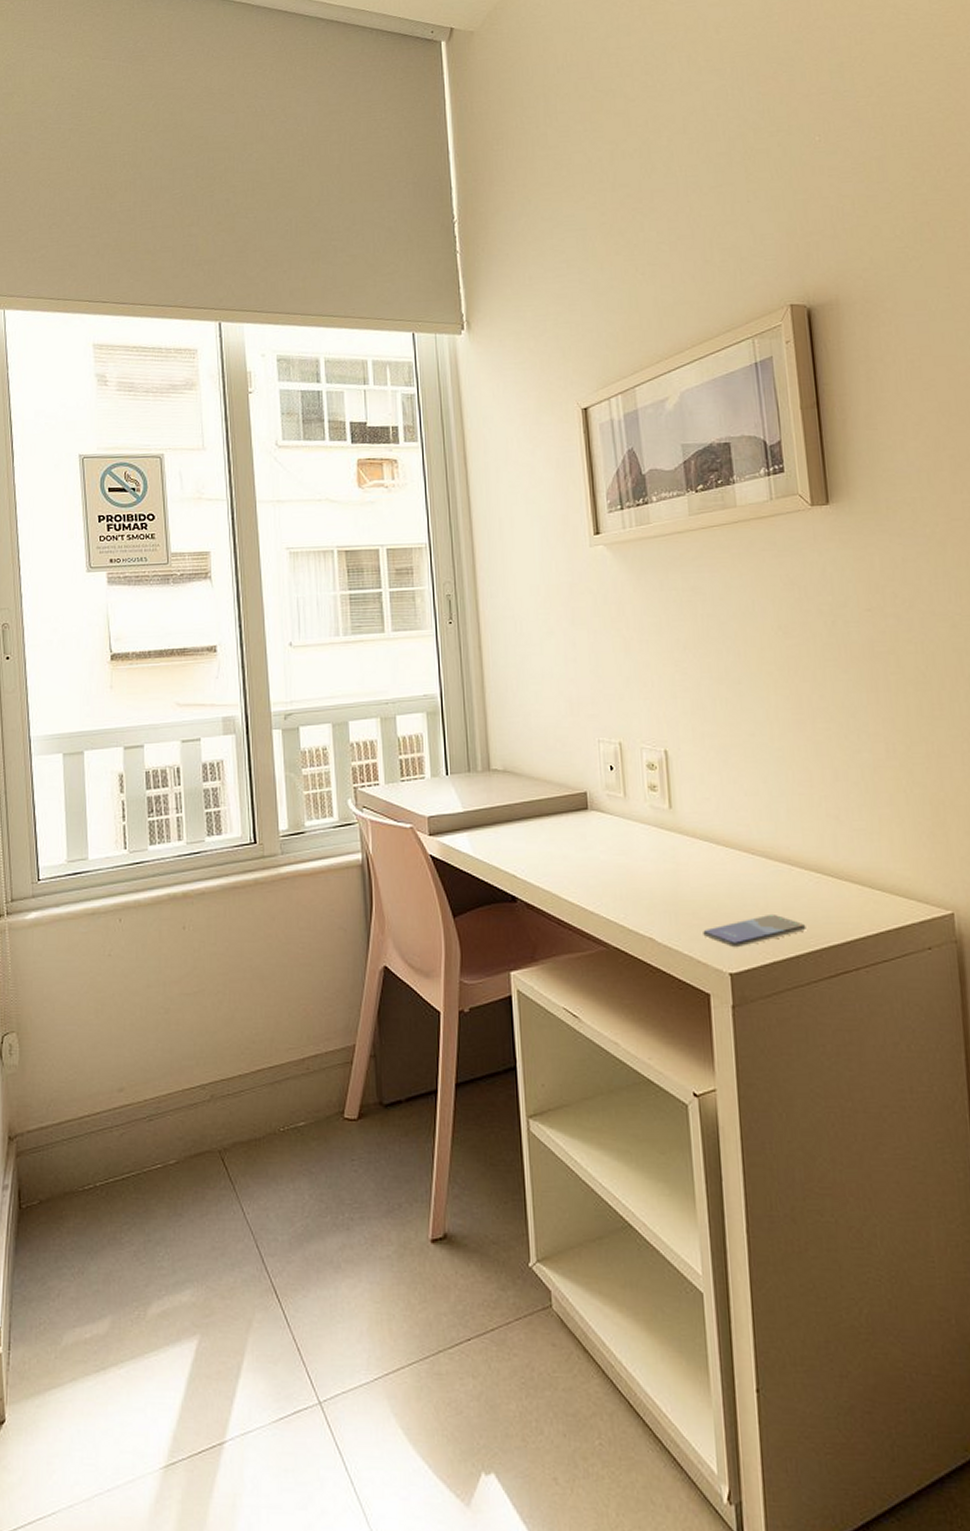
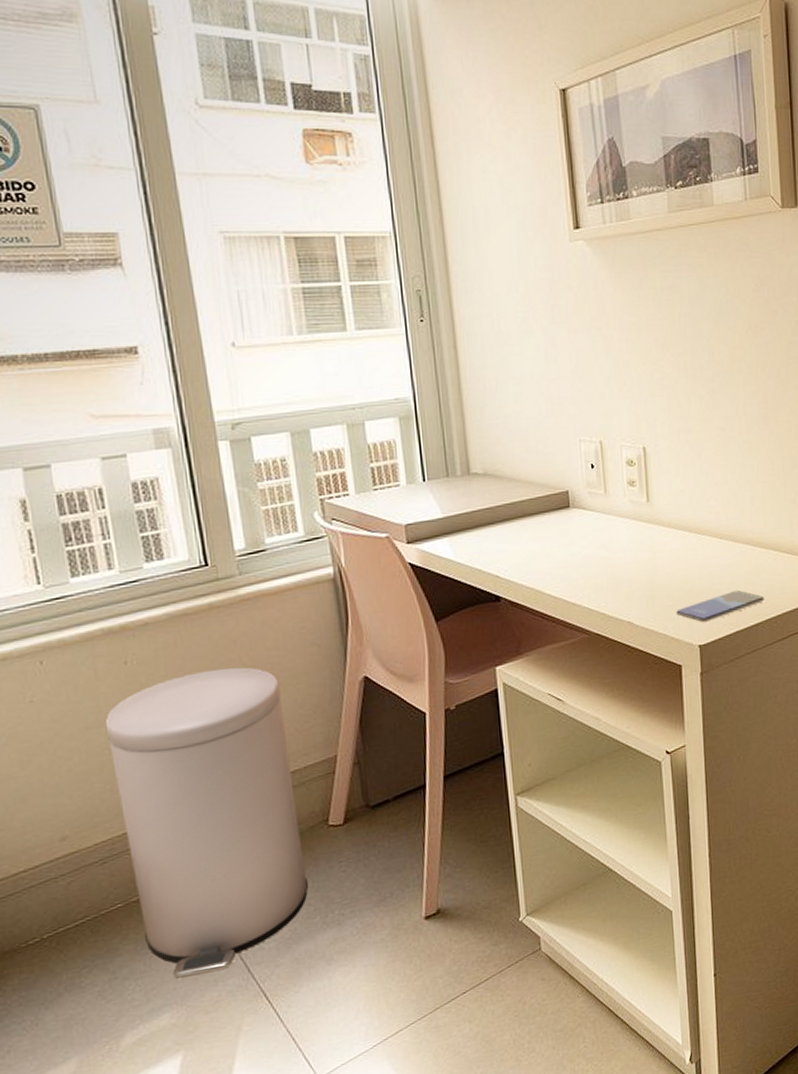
pedal bin: none [163,942,321,1256] -> present [105,667,308,980]

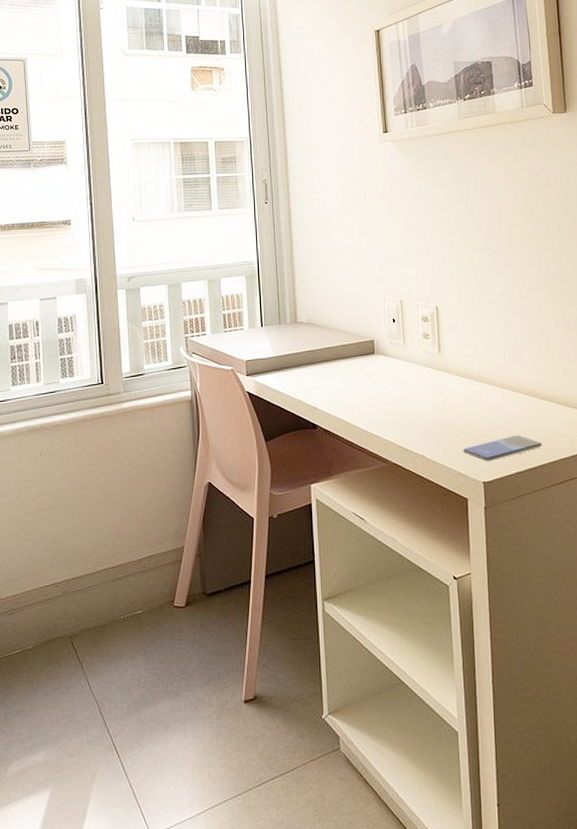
pedal bin: present [105,667,308,980] -> none [23,465,155,723]

